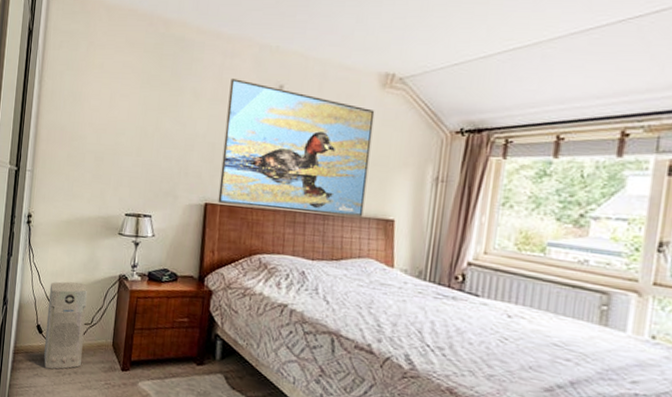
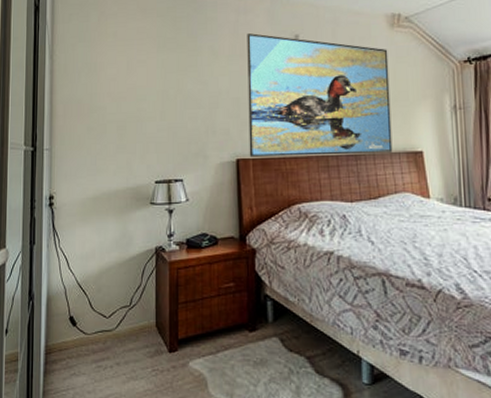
air purifier: present [44,281,88,370] -> none [80,262,123,365]

